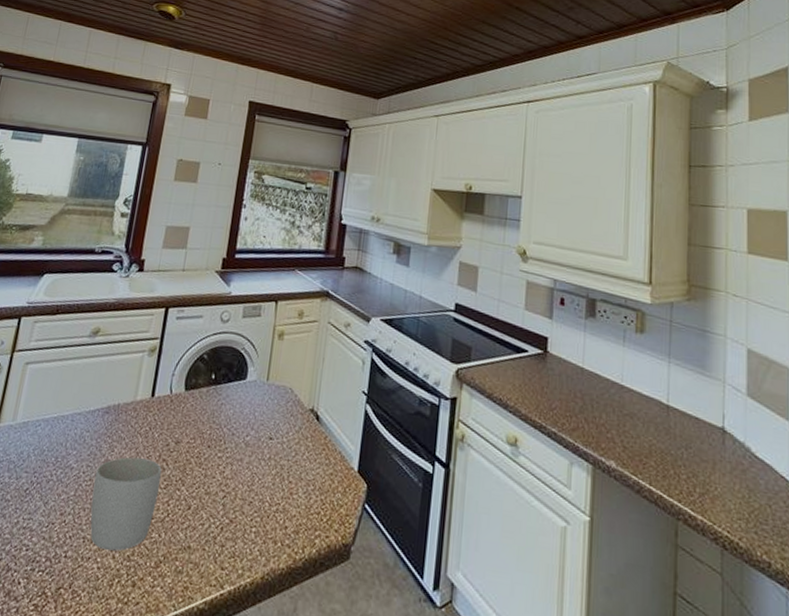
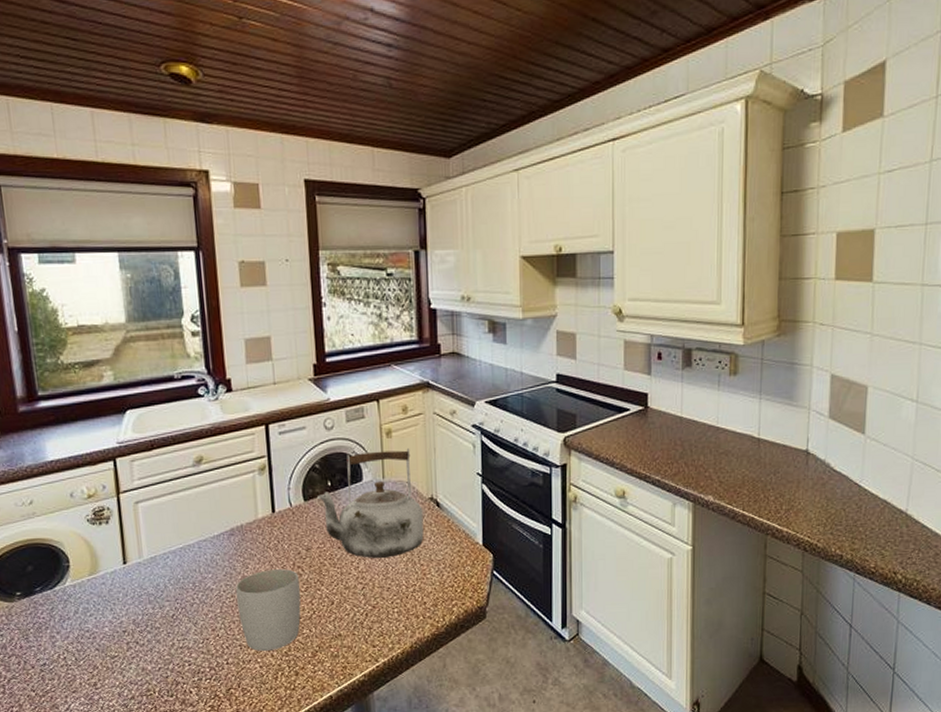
kettle: none [197,349,301,468] -> present [316,447,424,558]

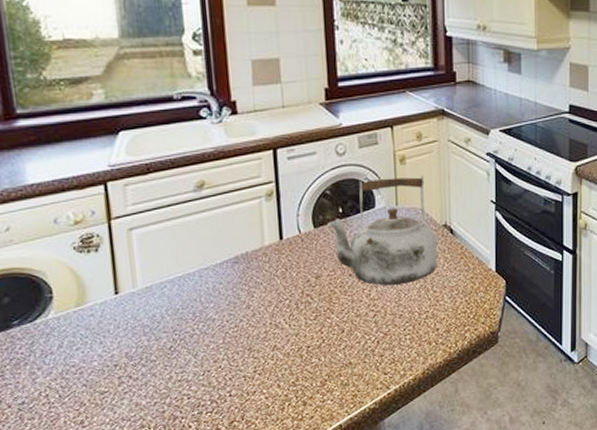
mug: present [236,569,301,651] -> none [240,297,310,382]

